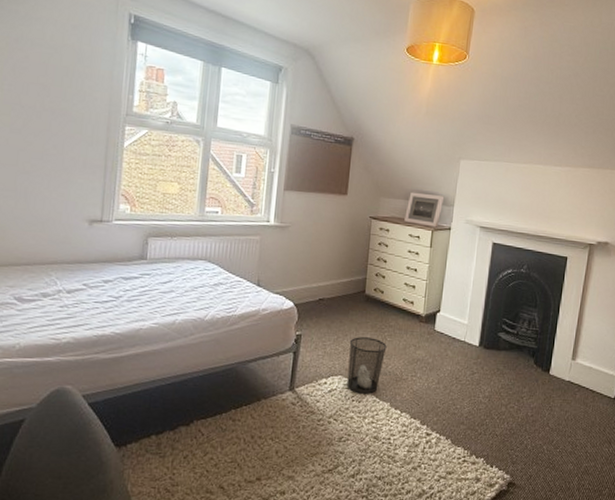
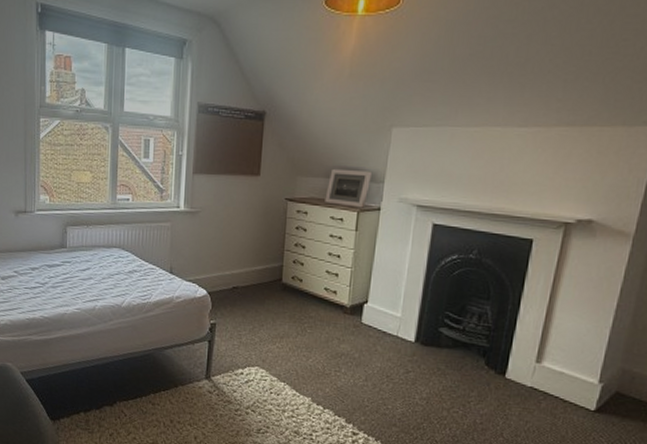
waste bin: present [347,337,387,394] -> none [264,327,307,387]

